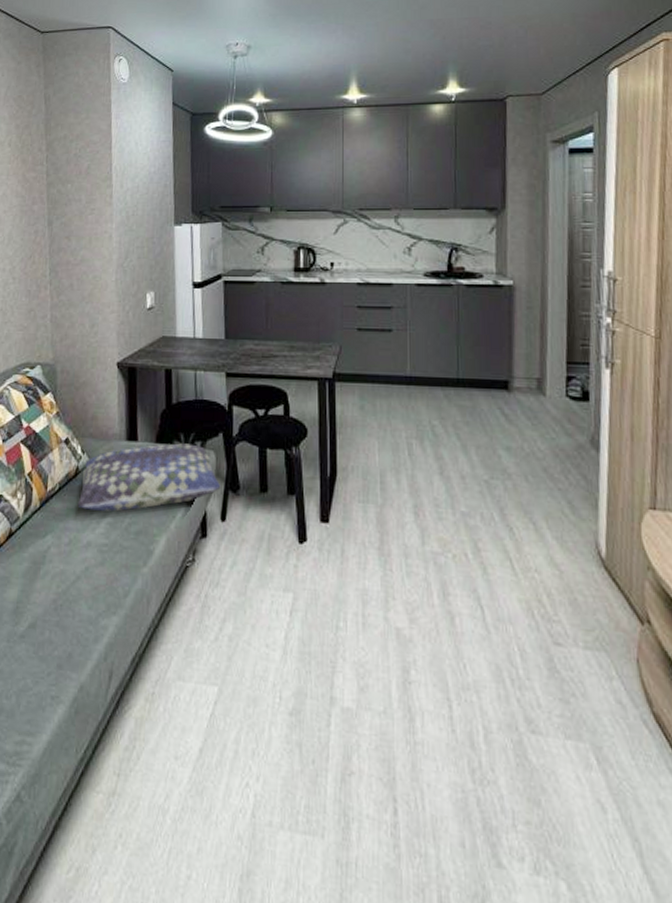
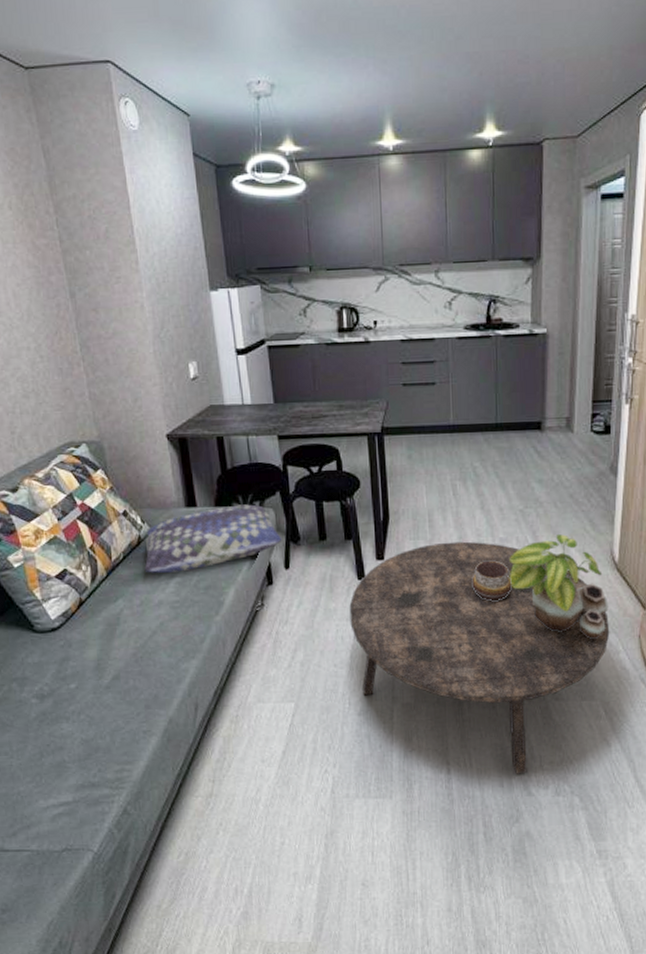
coffee table: none [287,509,599,833] -> present [349,541,610,774]
decorative bowl: none [428,537,476,589] -> present [472,560,512,601]
potted plant: none [472,515,596,657] -> present [509,534,609,640]

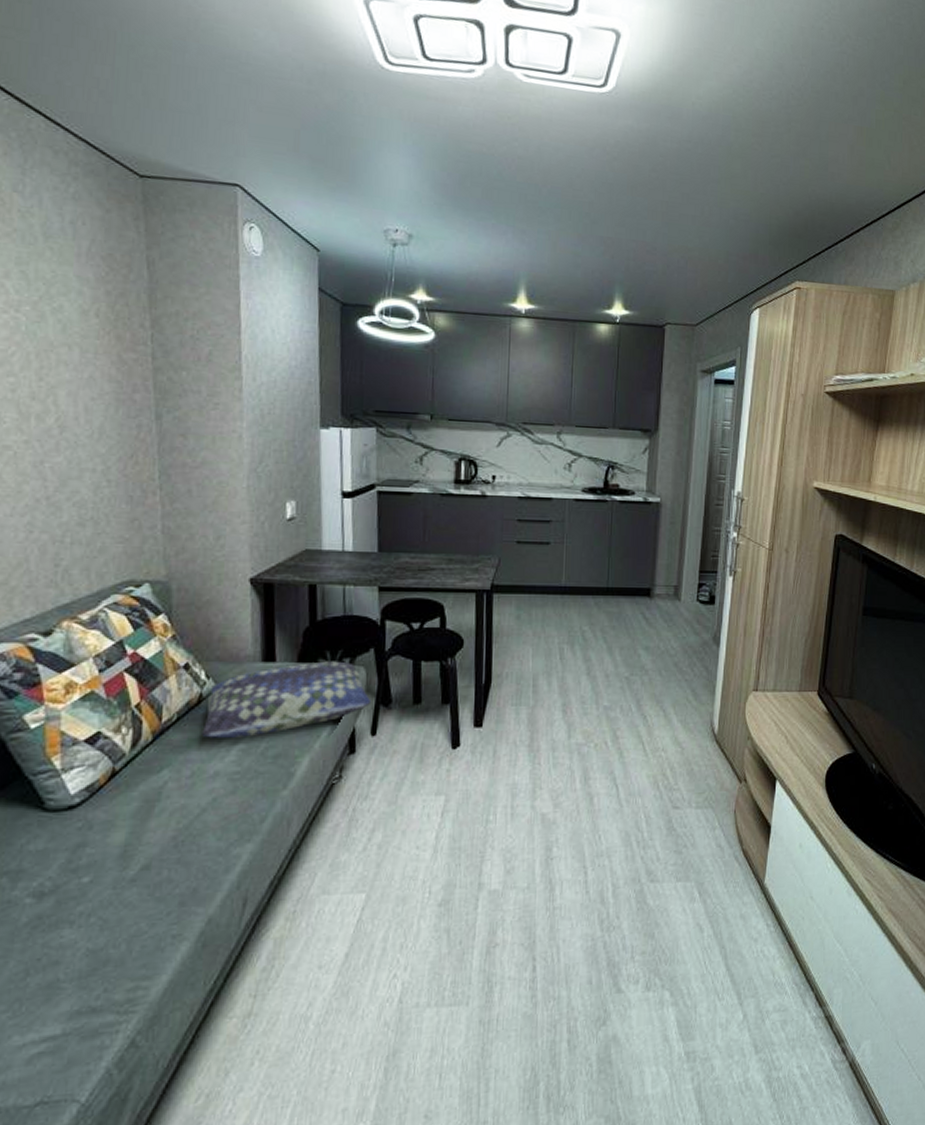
coffee table: present [349,541,610,774] -> none [439,709,707,968]
decorative bowl: present [472,560,512,601] -> none [573,730,613,773]
potted plant: present [509,534,609,640] -> none [611,704,707,815]

